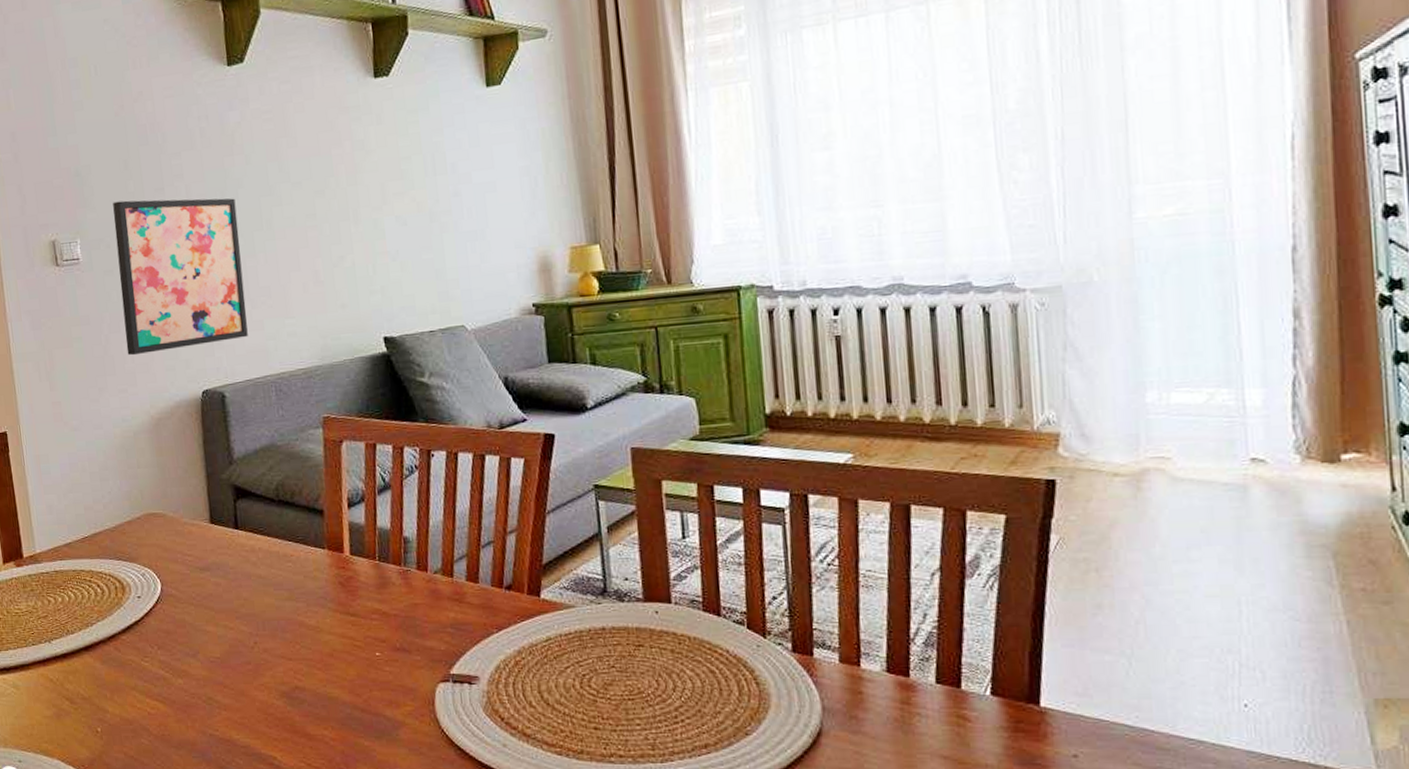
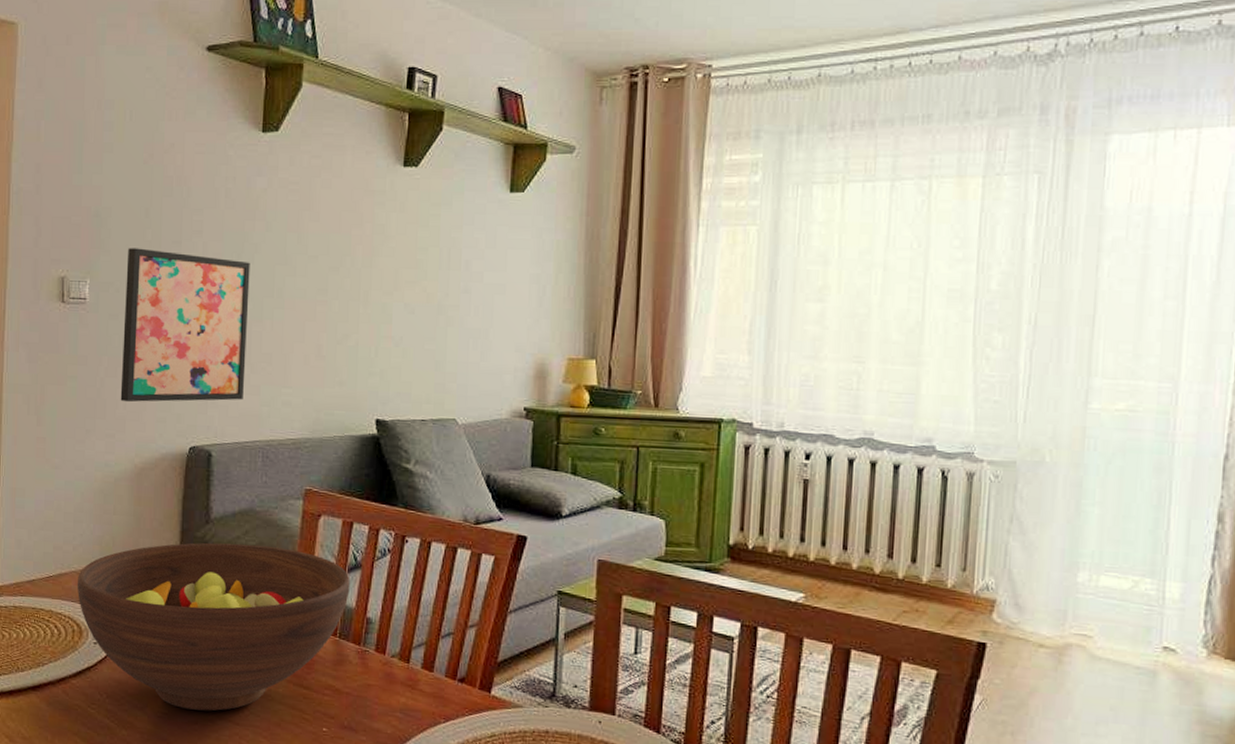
fruit bowl: none [112,478,383,651] -> present [77,542,350,711]

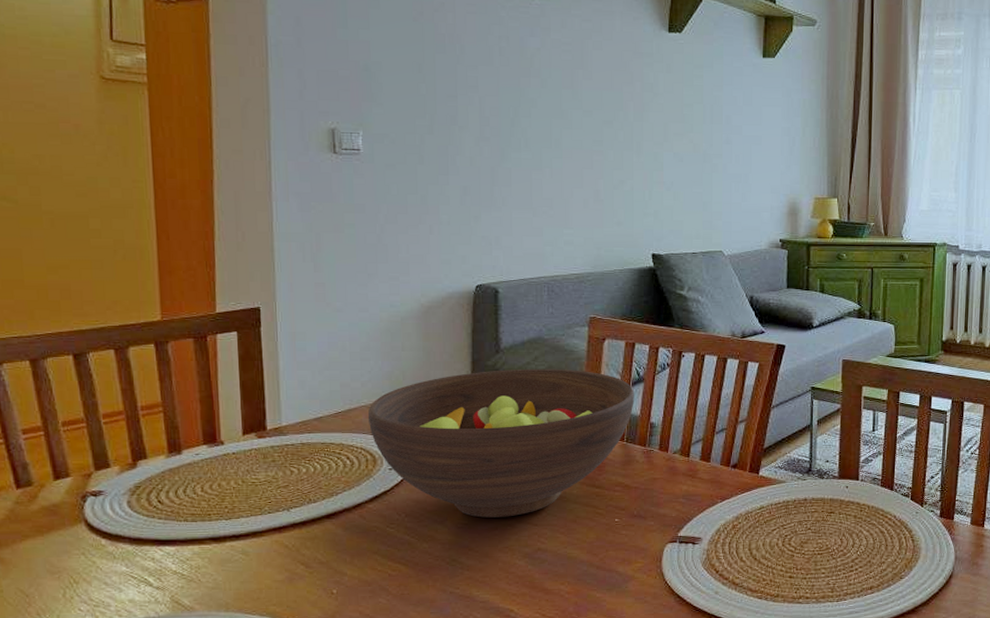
wall art: present [120,248,250,403] -> none [401,101,528,247]

